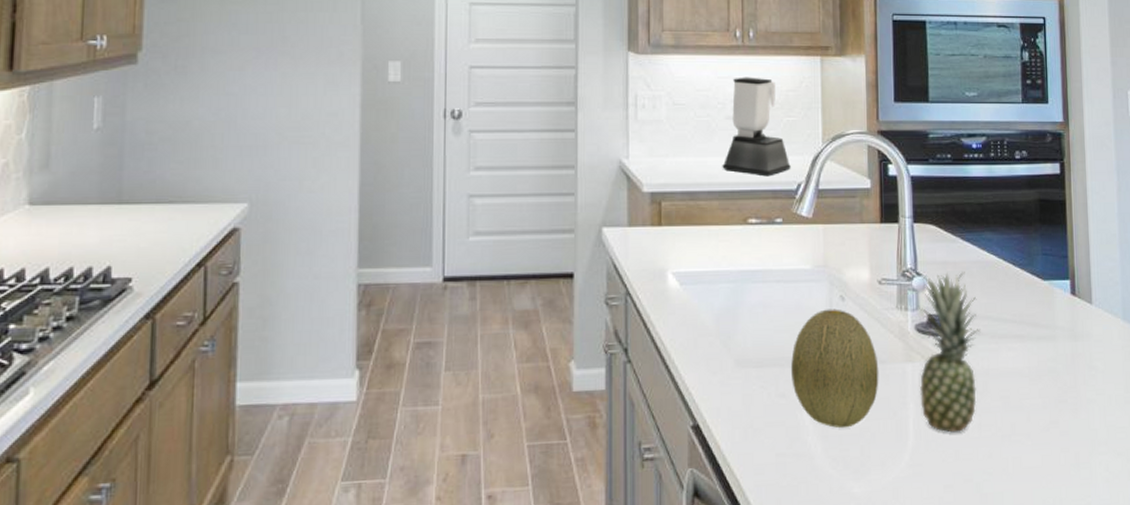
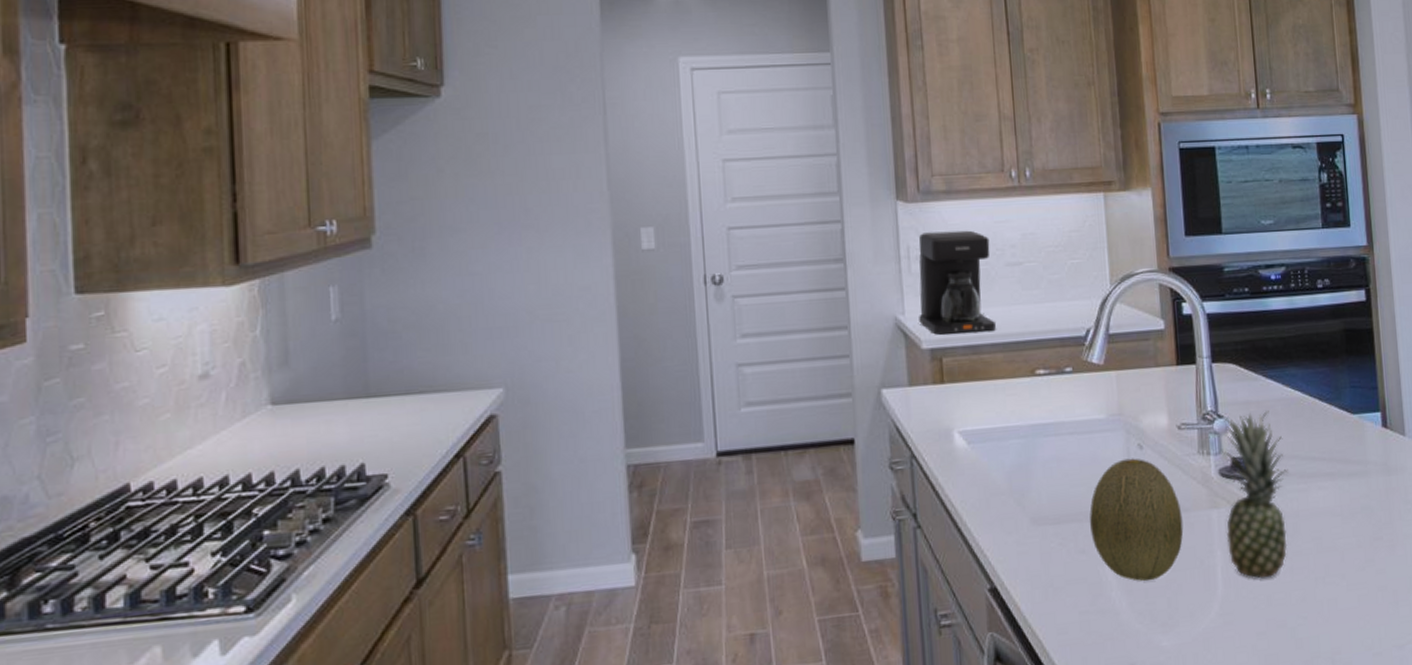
coffee maker: none [642,83,713,180] -> present [919,230,996,335]
blender: present [722,77,791,177] -> none [1005,219,1078,324]

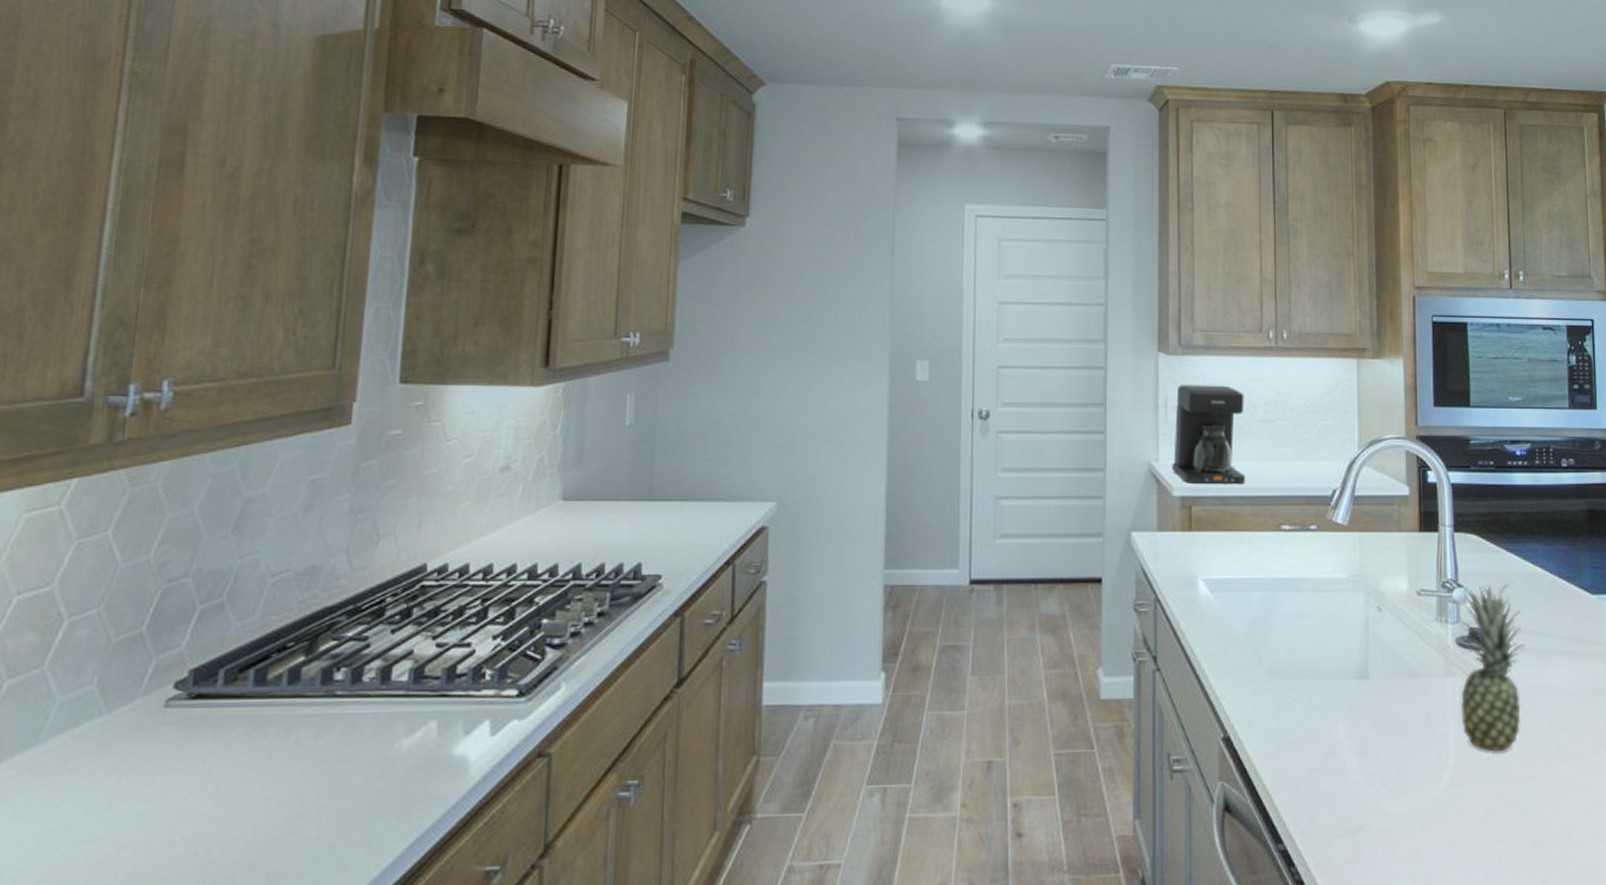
fruit: present [1089,458,1184,581] -> none [1325,620,1418,743]

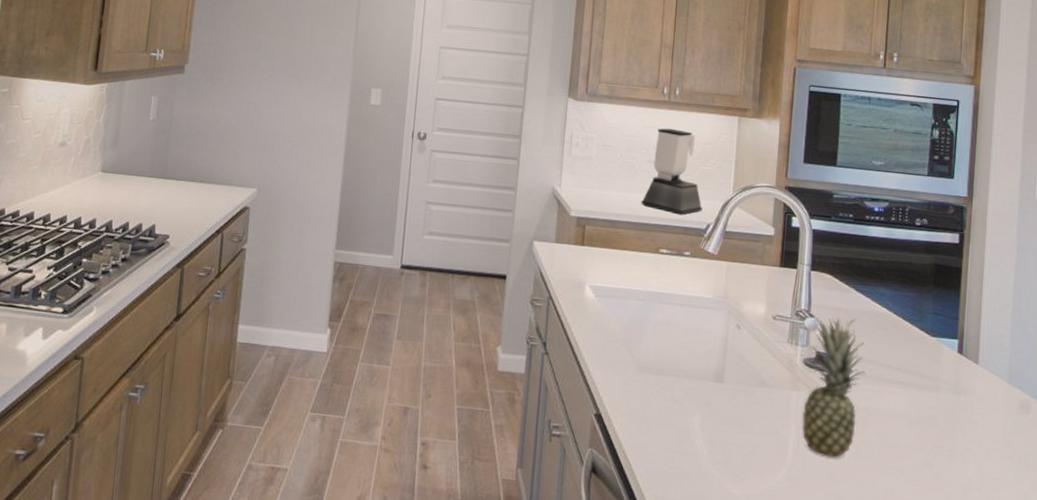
coffee maker: present [1172,385,1245,485] -> none [571,126,638,213]
blender: none [1254,379,1326,482] -> present [641,128,702,215]

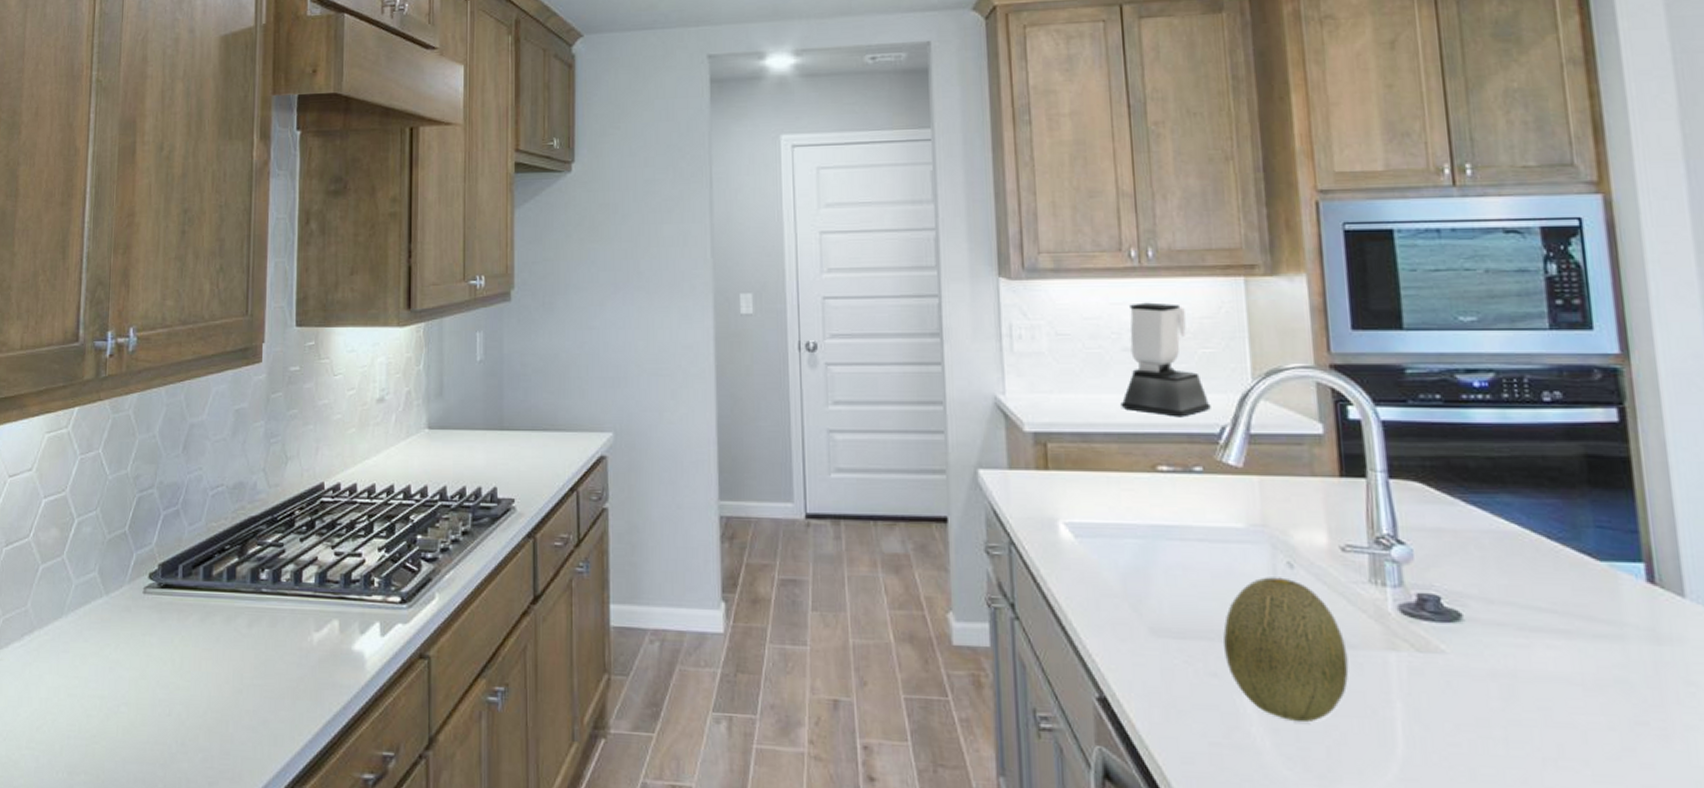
fruit: none [685,334,766,437] -> present [1222,577,1349,722]
fruit: present [801,314,866,458] -> none [1399,539,1500,746]

